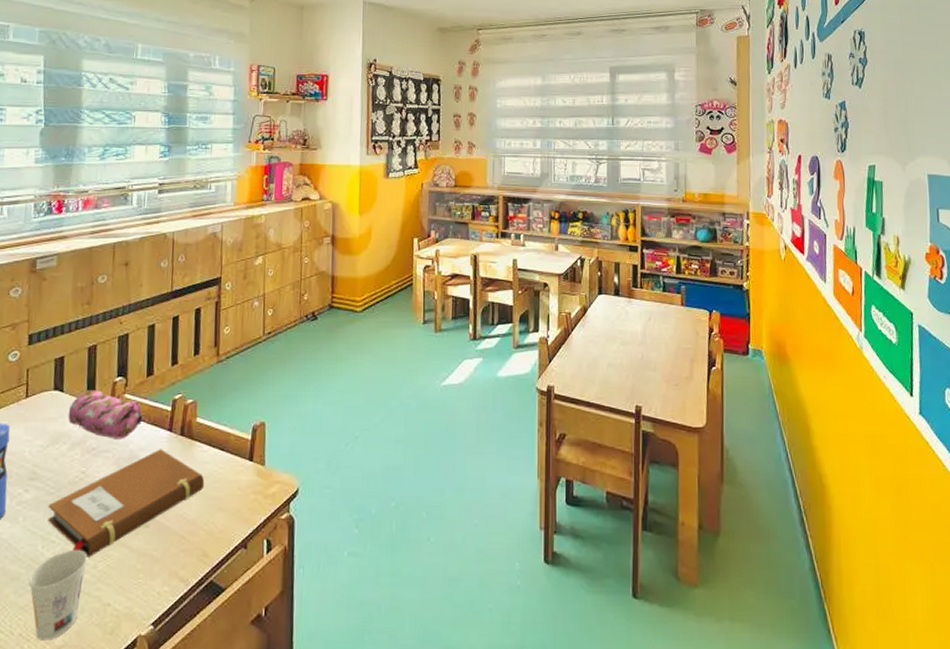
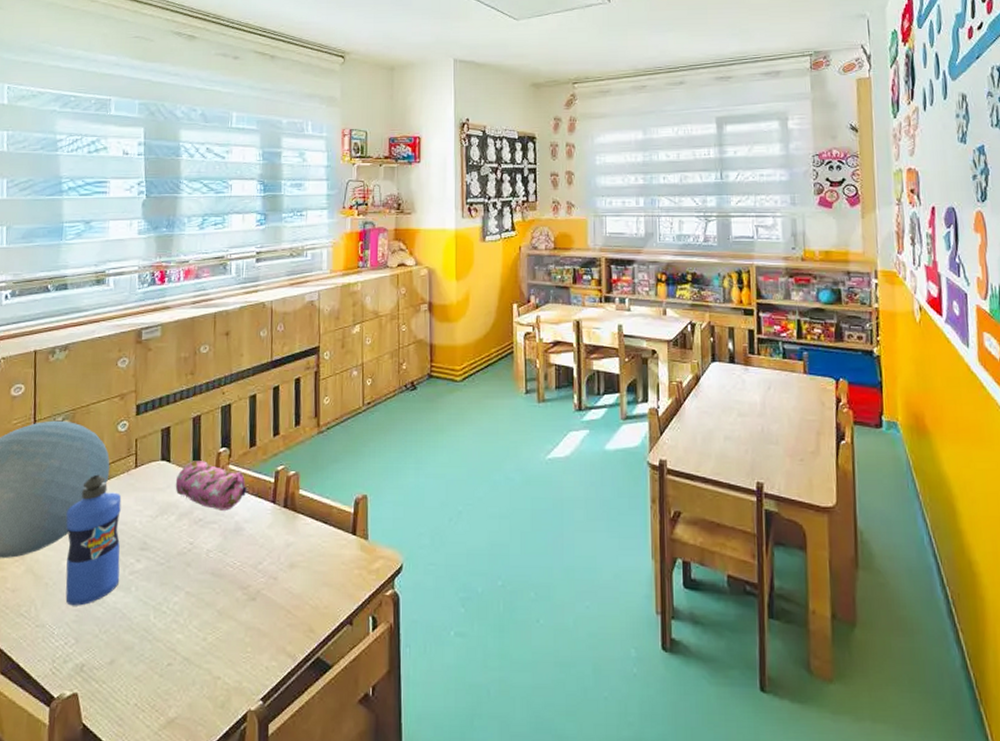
cup: present [28,549,88,641] -> none [142,620,198,712]
notebook: present [48,449,205,557] -> none [158,521,309,629]

